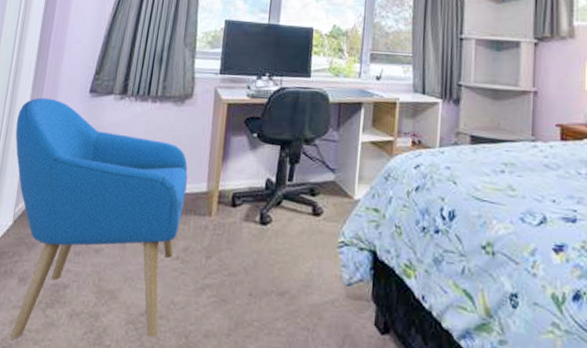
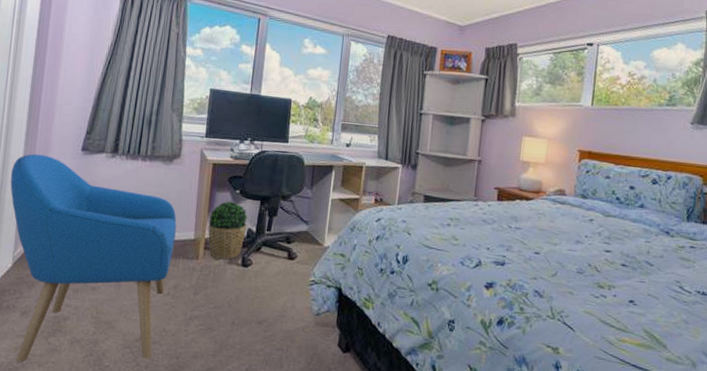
potted plant: none [222,146,266,216] -> present [208,201,248,260]

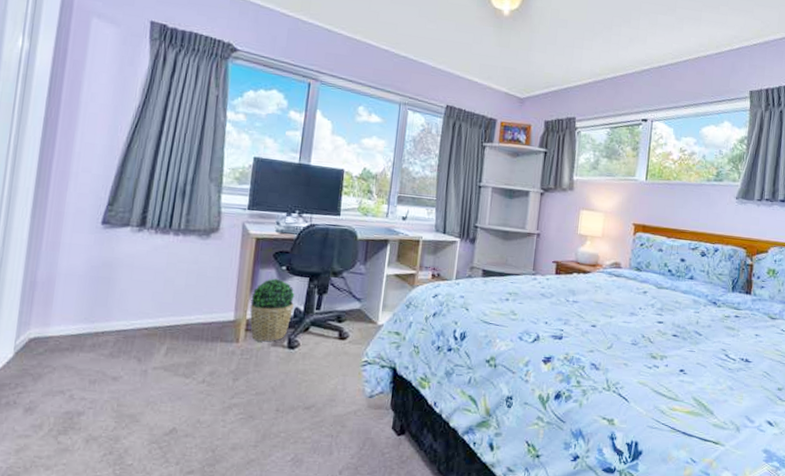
armchair: present [10,153,177,362] -> none [12,227,214,466]

